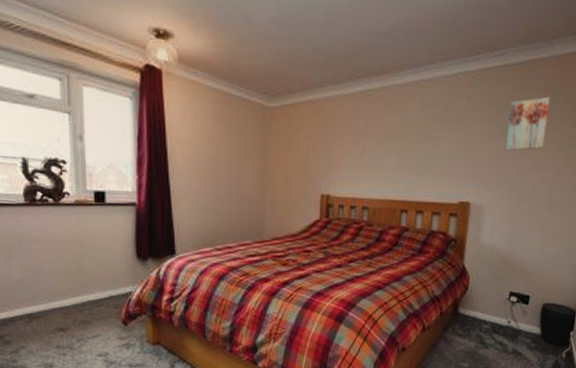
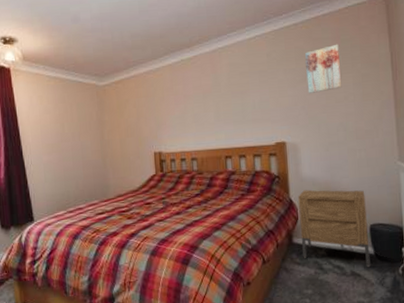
nightstand: none [466,258,545,347] -> present [298,189,371,267]

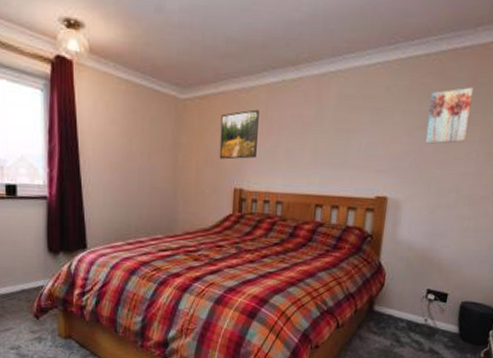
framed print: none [135,85,169,130] -> present [219,109,259,160]
nightstand: present [298,189,371,267] -> none [381,254,464,346]

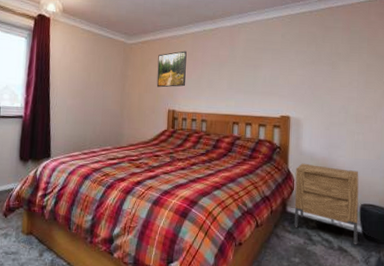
nightstand: none [381,254,464,346] -> present [294,163,359,244]
wall art: present [425,87,474,144] -> none [315,34,348,76]

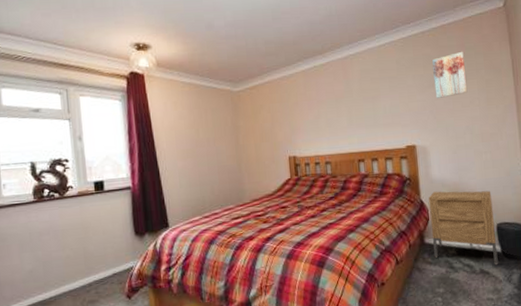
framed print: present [156,51,187,88] -> none [269,91,303,135]
wall art: none [315,34,348,76] -> present [432,51,468,98]

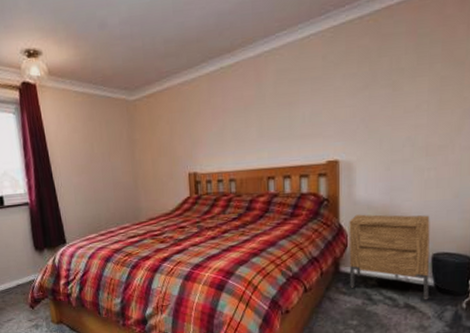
wall art: present [432,51,468,98] -> none [370,39,415,103]

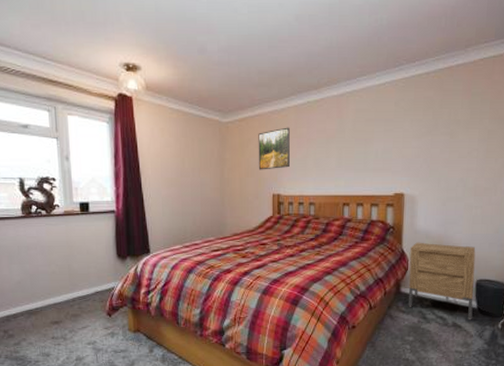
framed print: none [168,98,205,149] -> present [258,127,290,170]

